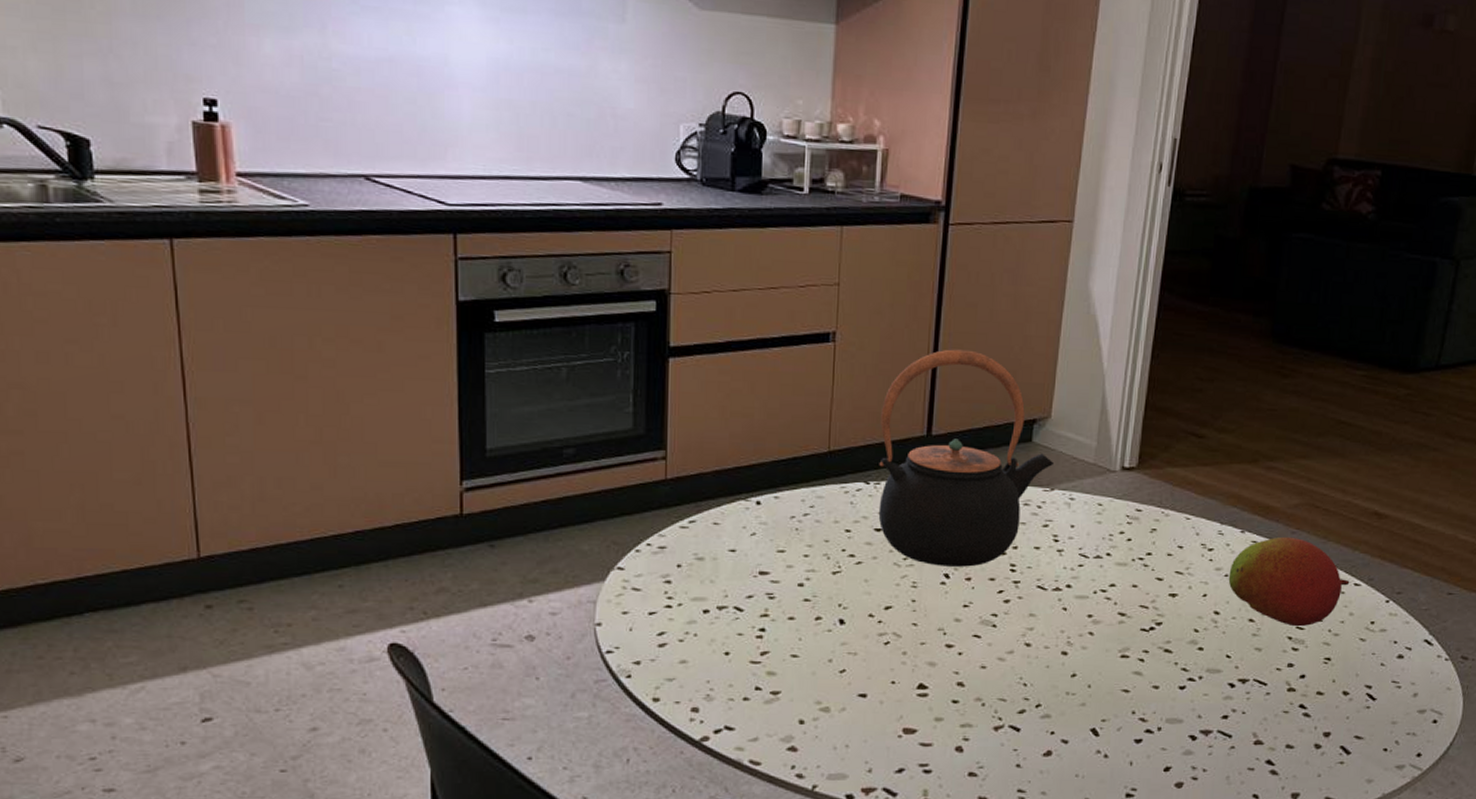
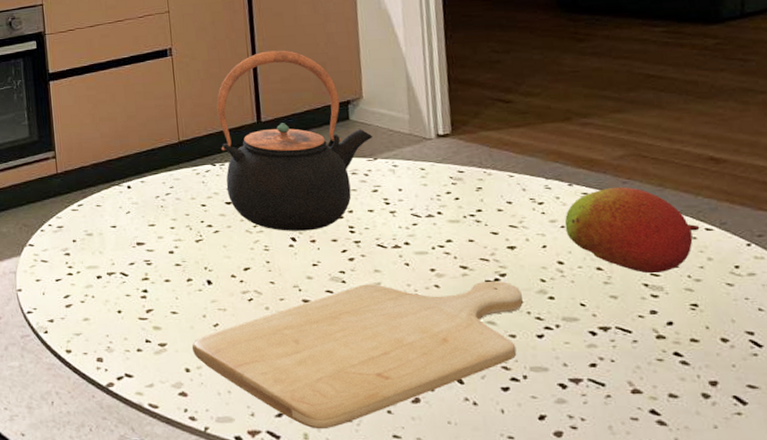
chopping board: none [810,629,1173,785] -> present [191,280,523,429]

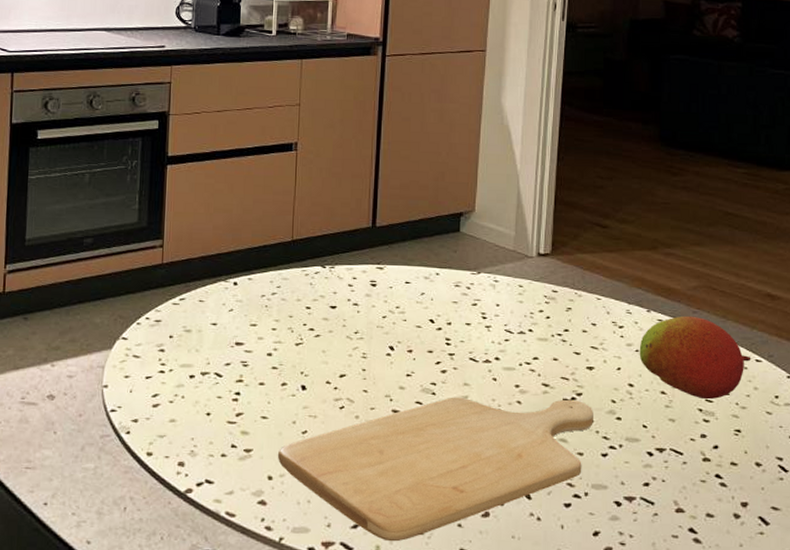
teapot: present [216,50,373,231] -> none [333,155,480,340]

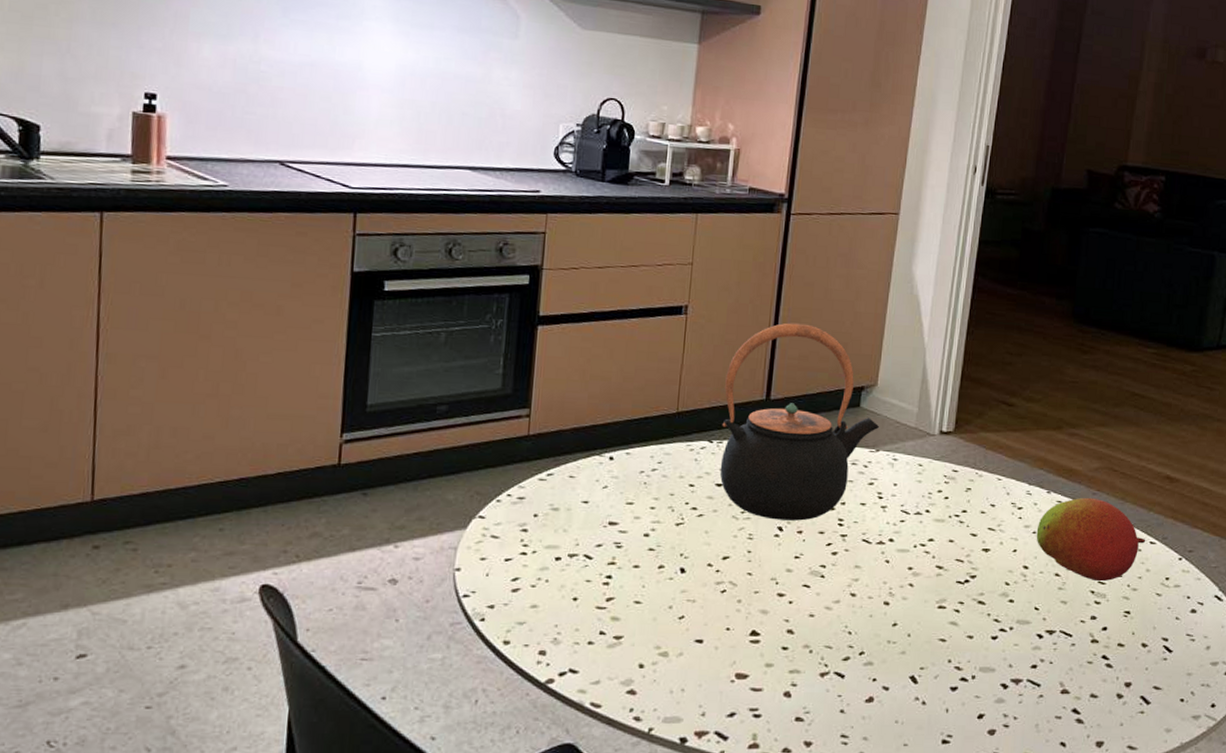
chopping board: present [277,397,593,542] -> none [650,579,986,730]
teapot: none [333,155,480,340] -> present [719,323,880,521]

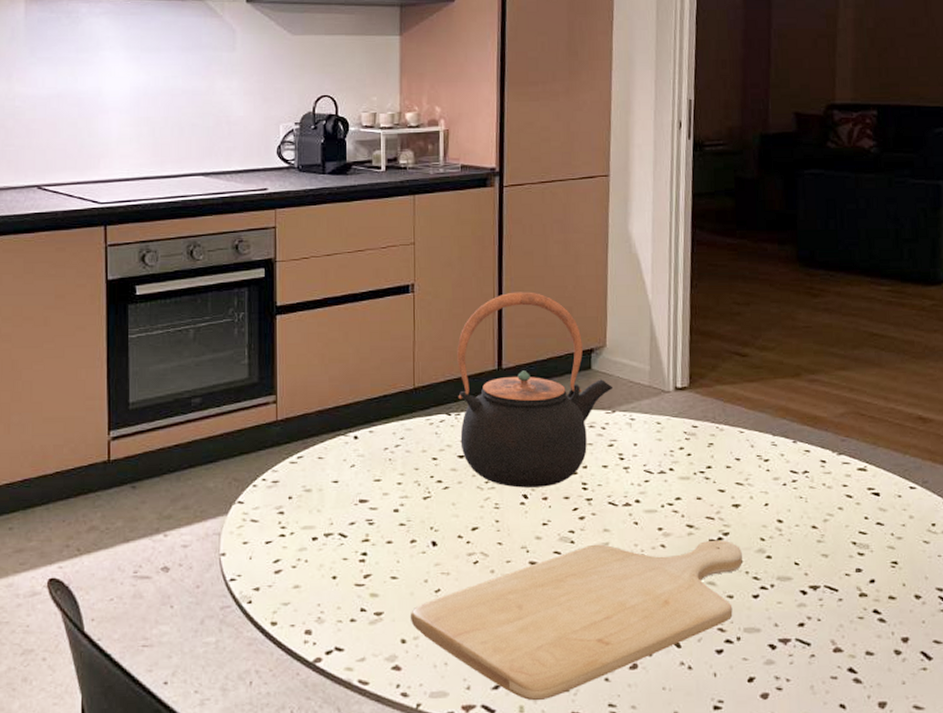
chopping board: none [650,579,986,730] -> present [410,539,742,701]
fruit: present [1036,497,1146,582] -> none [786,444,905,532]

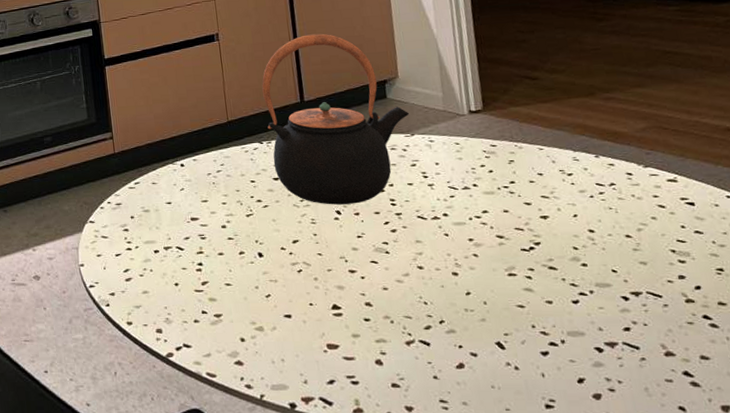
chopping board: present [410,539,742,701] -> none [246,249,558,395]

